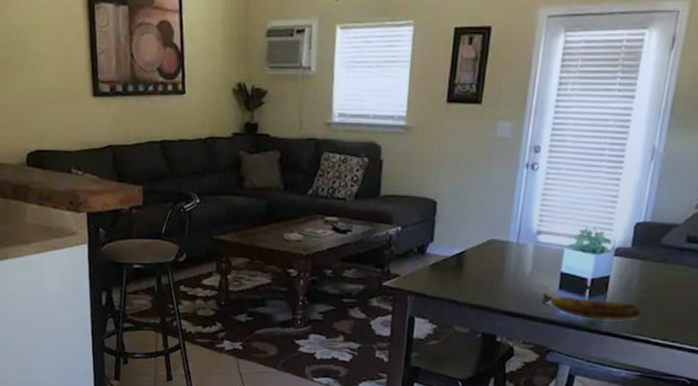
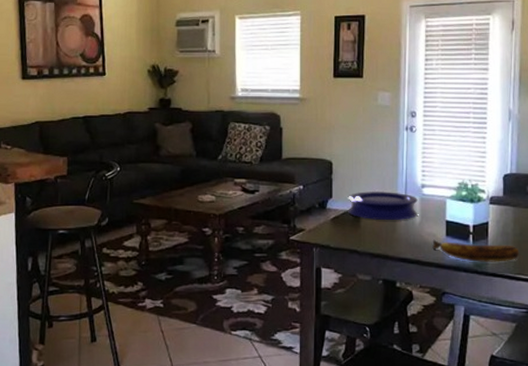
plate: none [450,235,531,270] -> present [348,190,418,221]

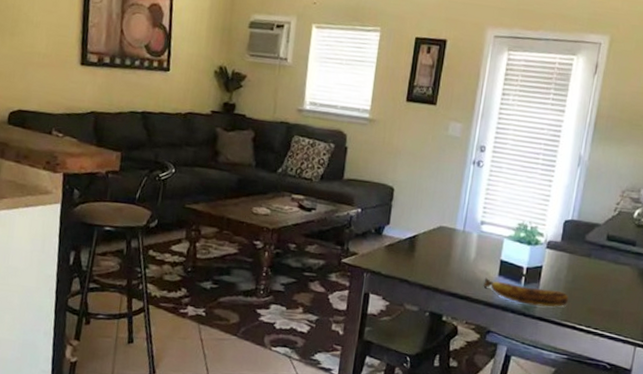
plate: present [348,190,418,221] -> none [403,222,475,255]

